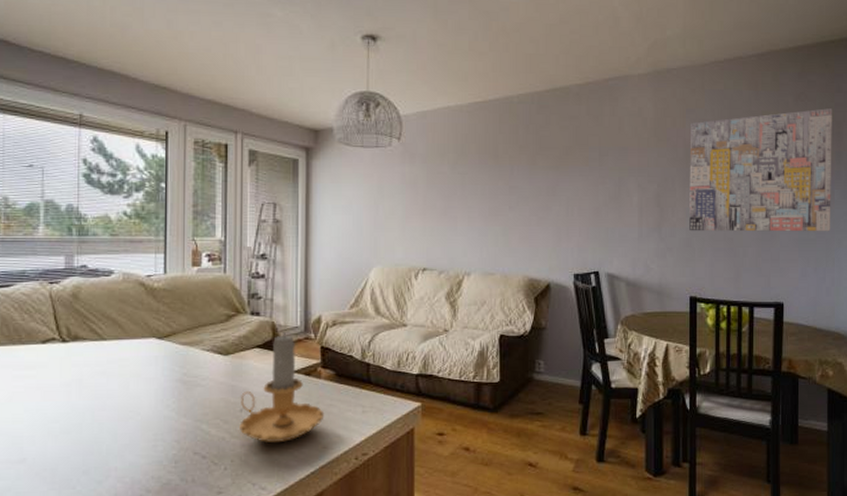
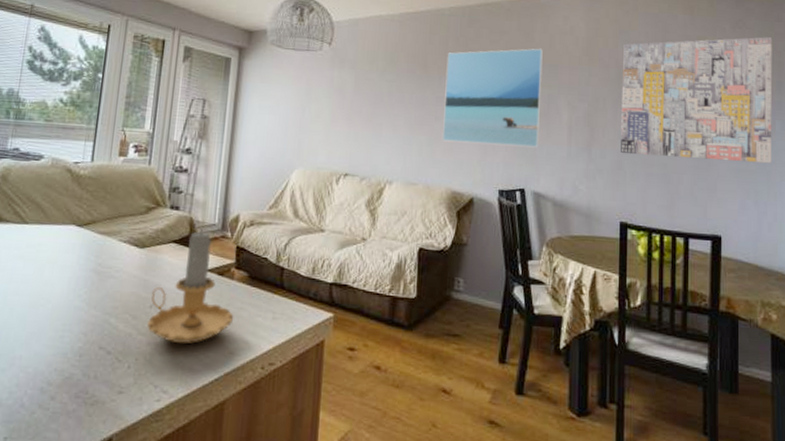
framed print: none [517,131,612,231] -> present [443,48,543,148]

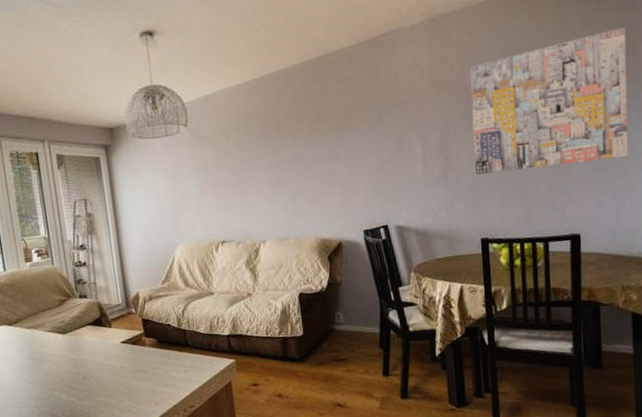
candle: present [147,229,234,344] -> none [82,310,153,403]
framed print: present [443,48,543,148] -> none [297,88,396,196]

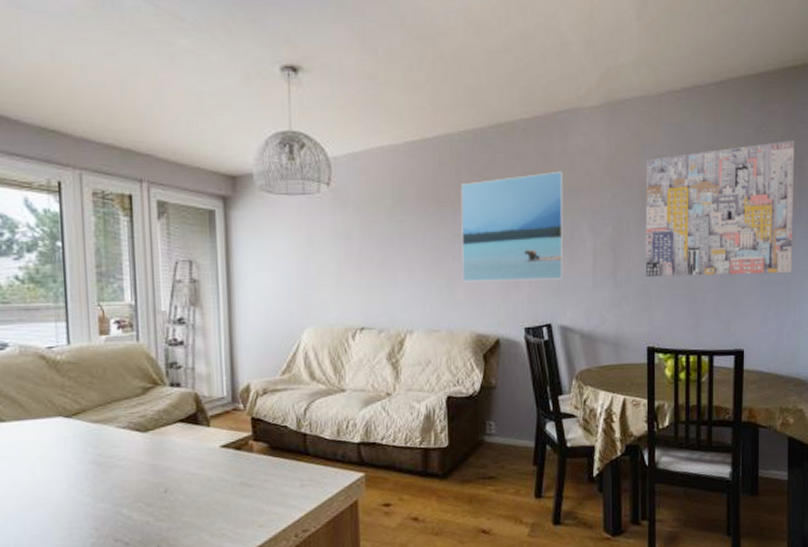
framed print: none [297,88,396,196] -> present [460,171,564,283]

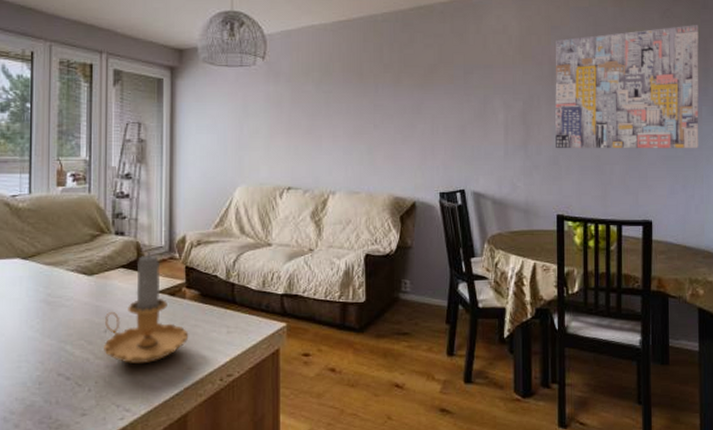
candle: none [164,404,259,525] -> present [104,252,189,365]
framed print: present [460,171,564,283] -> none [382,49,477,149]

